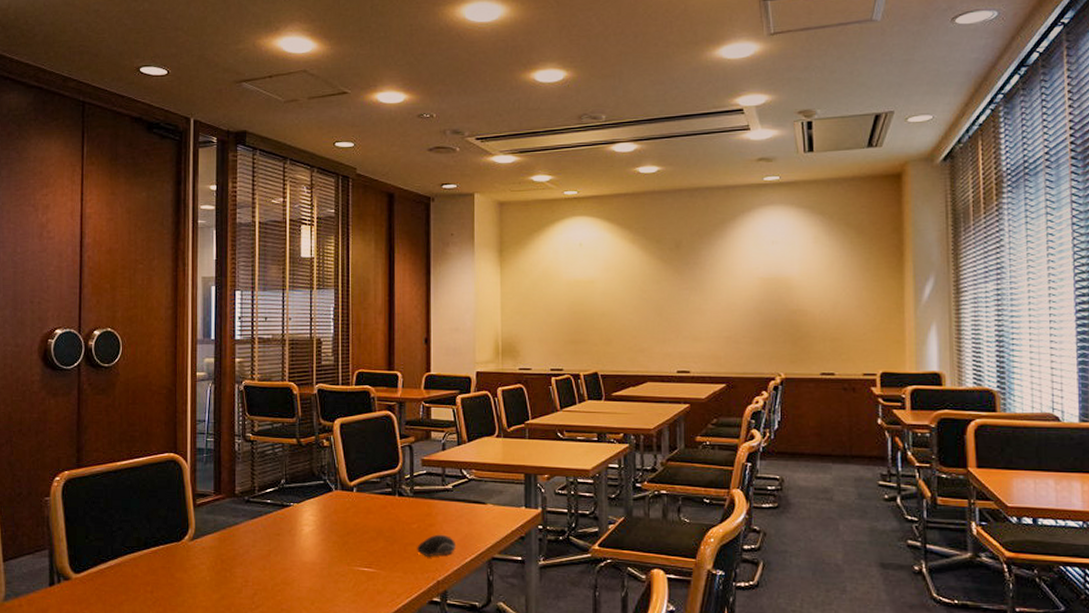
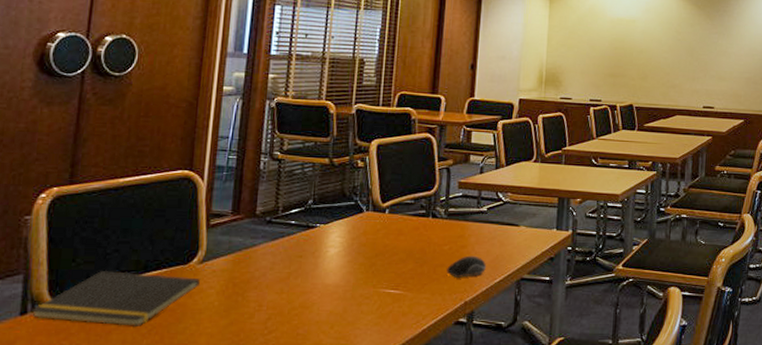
notepad: none [57,546,192,599] -> present [31,270,200,328]

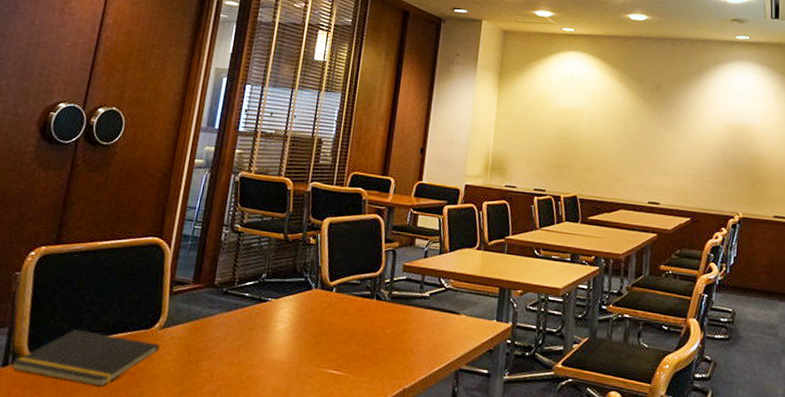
computer mouse: present [447,255,487,278] -> none [387,341,427,364]

